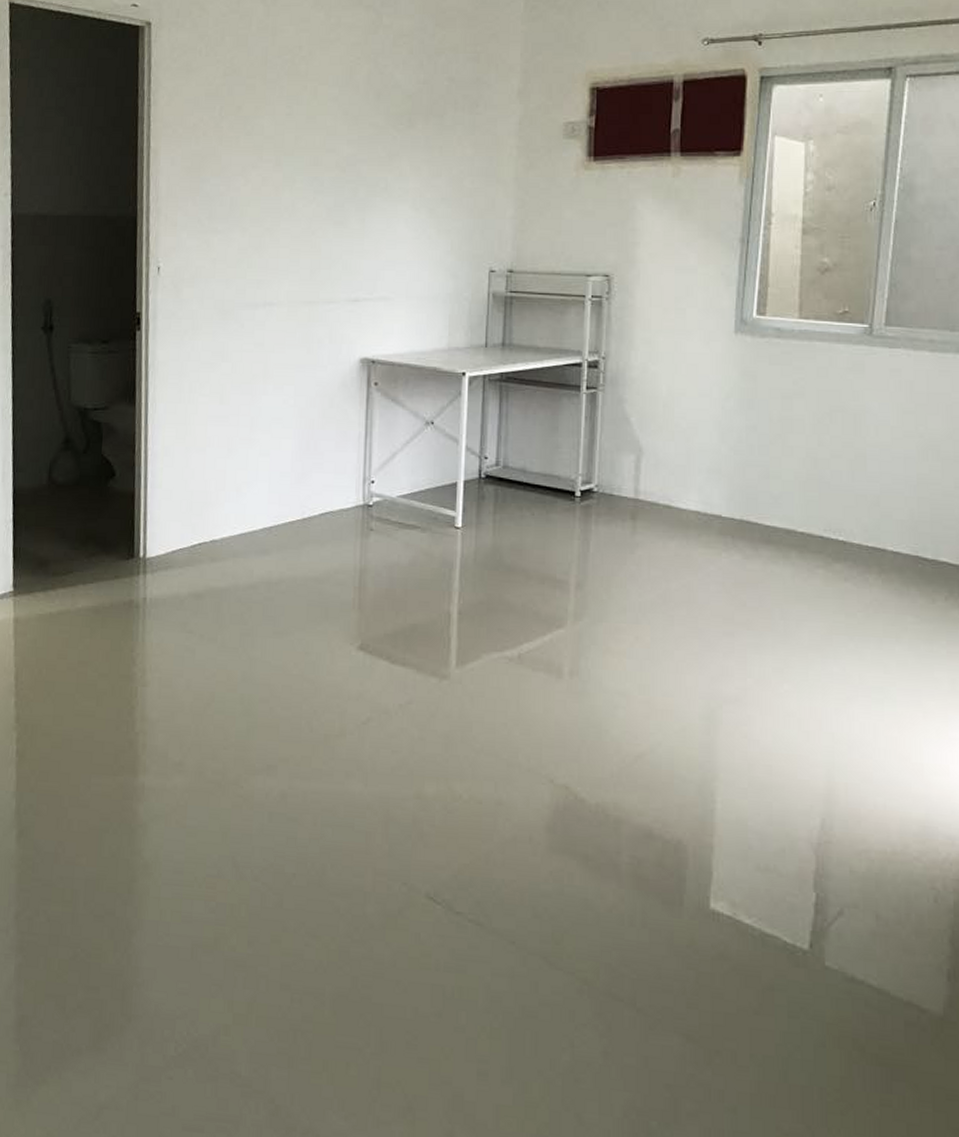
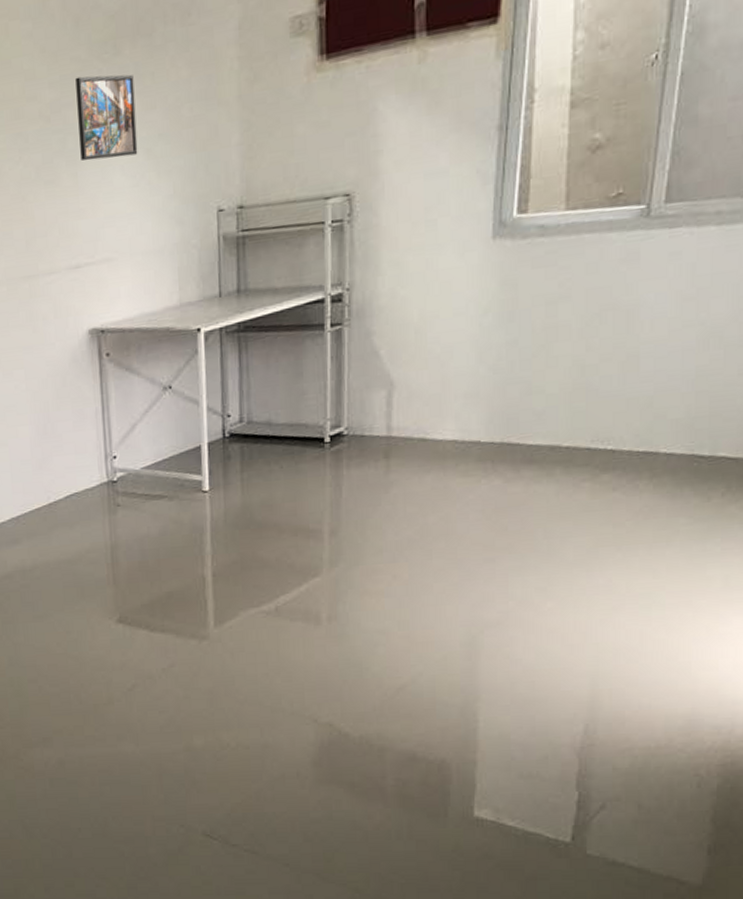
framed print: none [370,139,424,212] -> present [75,74,138,161]

